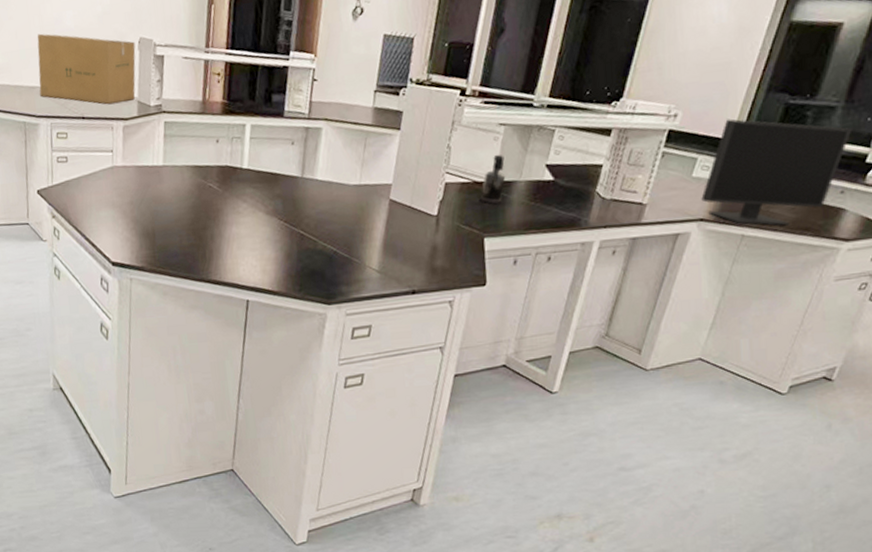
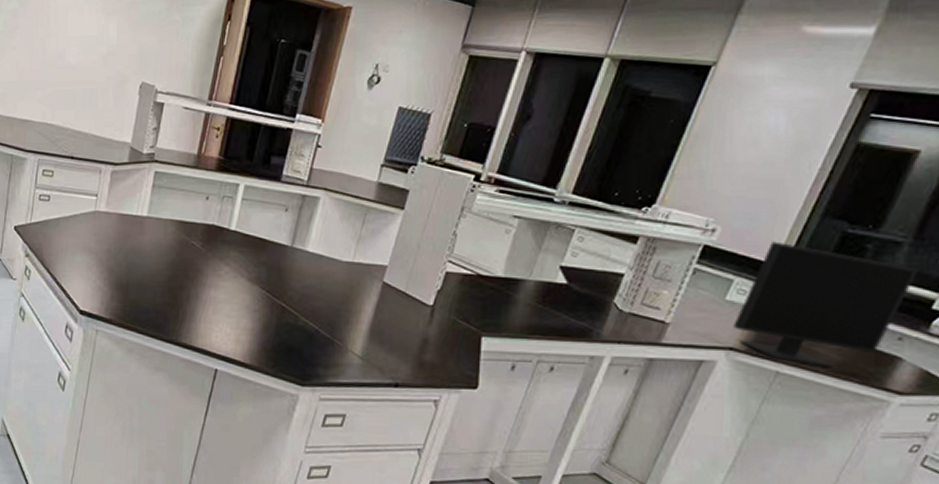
box: present [37,33,136,105] -> none [32,67,136,147]
spray bottle: present [480,154,506,205] -> none [482,248,515,303]

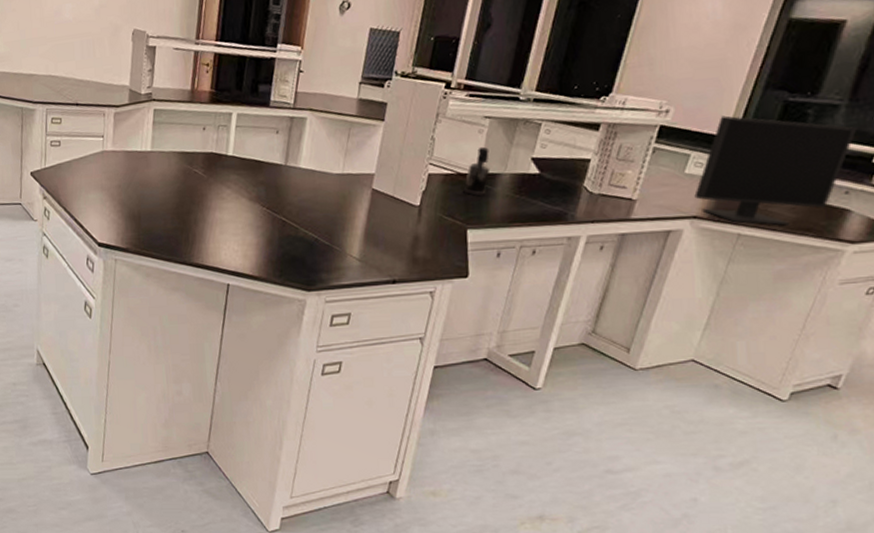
spray bottle: none [482,248,515,303] -> present [463,146,490,197]

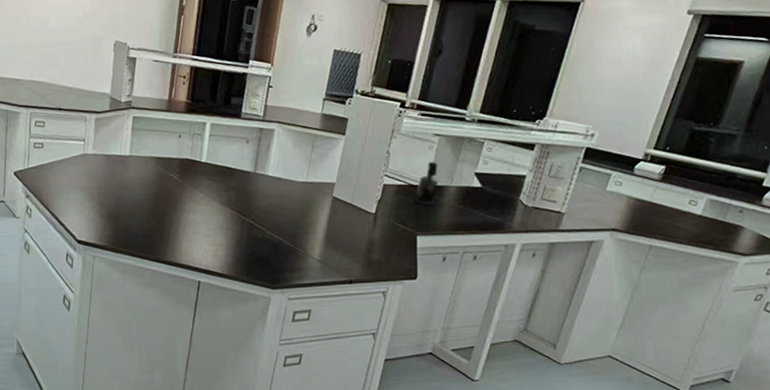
monitor: present [694,115,858,226] -> none [614,141,751,239]

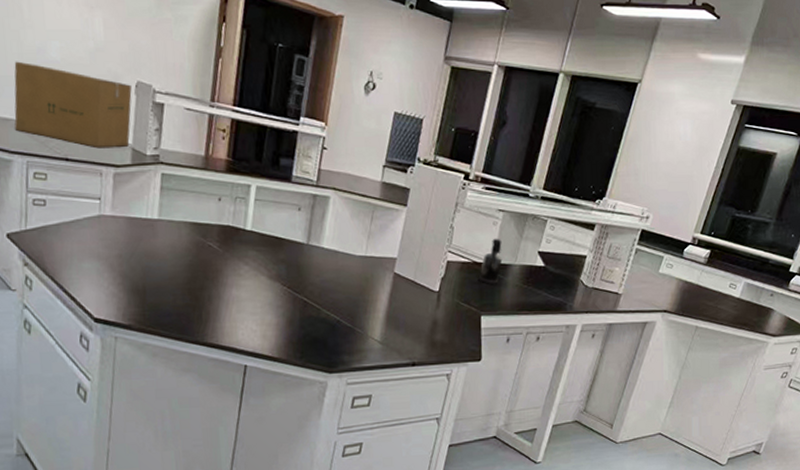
box: none [22,32,111,99] -> present [14,61,132,149]

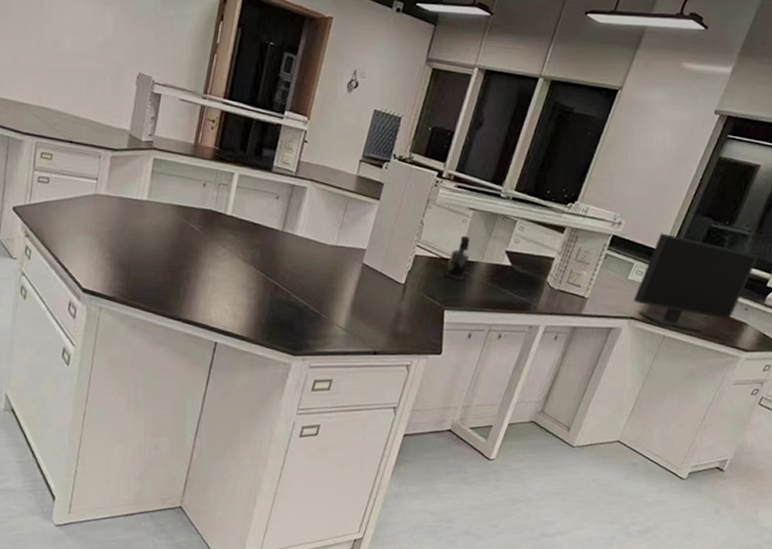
box: present [14,61,132,149] -> none [28,51,133,134]
monitor: none [665,225,781,321] -> present [633,233,759,332]

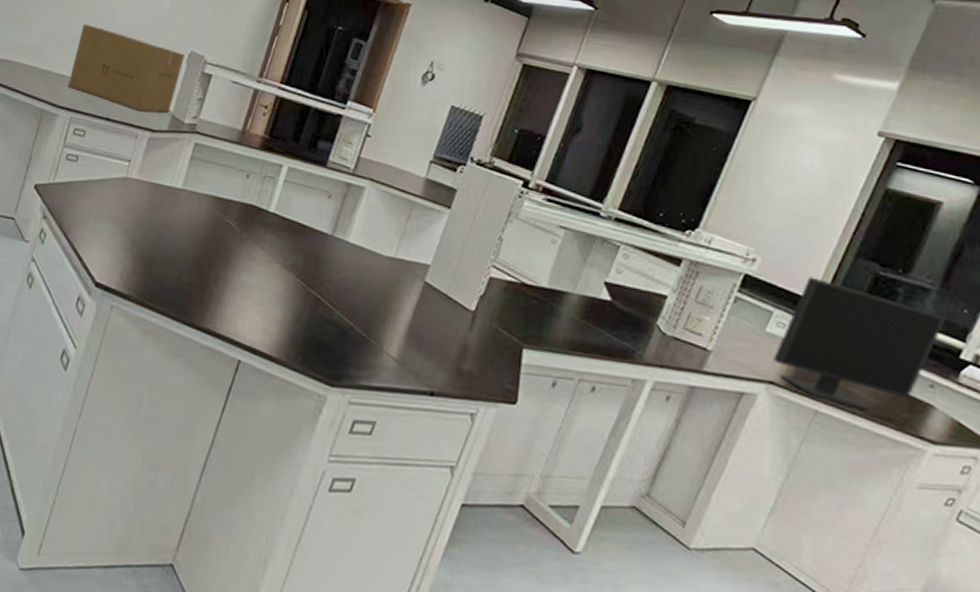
box: none [28,51,133,134] -> present [68,24,185,114]
spray bottle: present [444,235,470,281] -> none [525,258,560,315]

